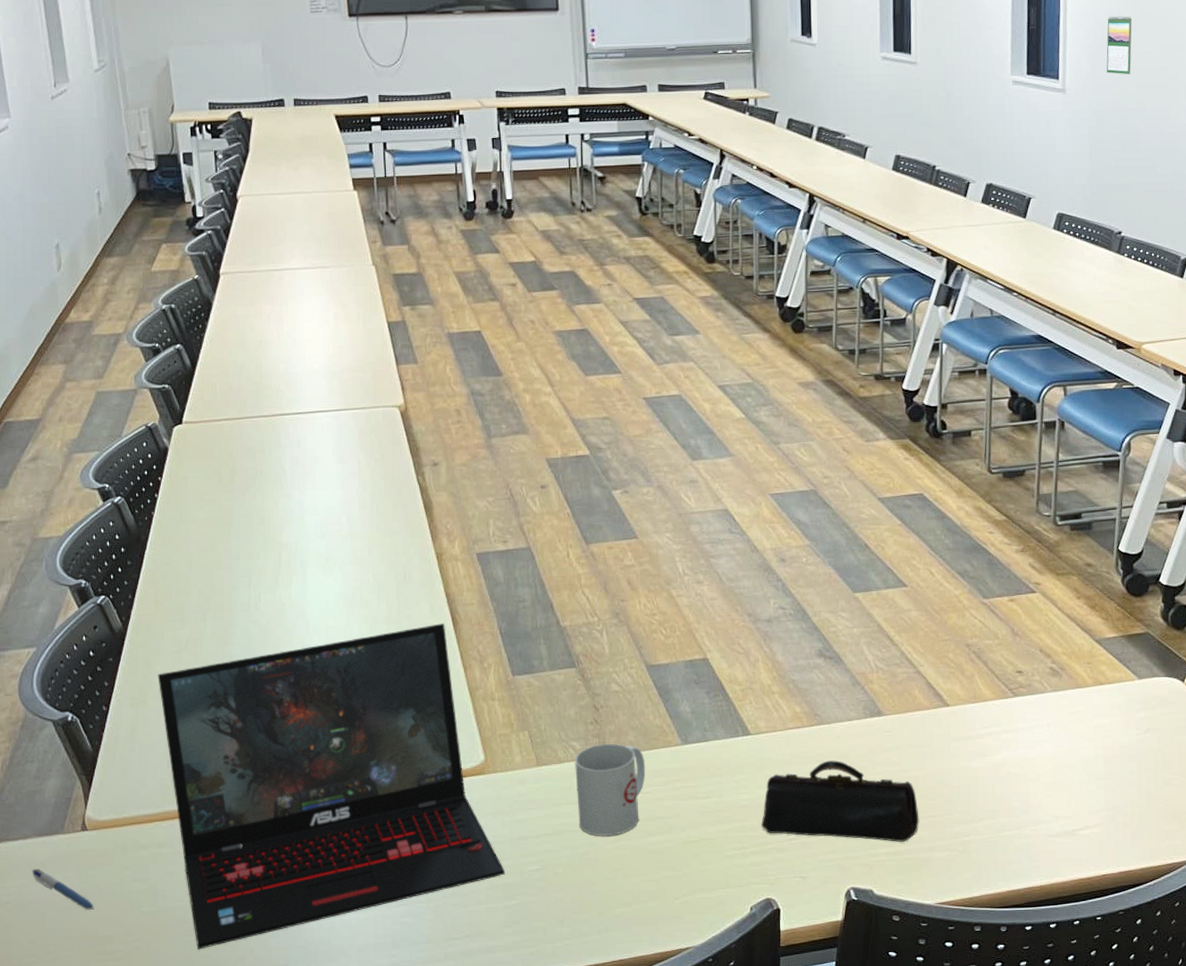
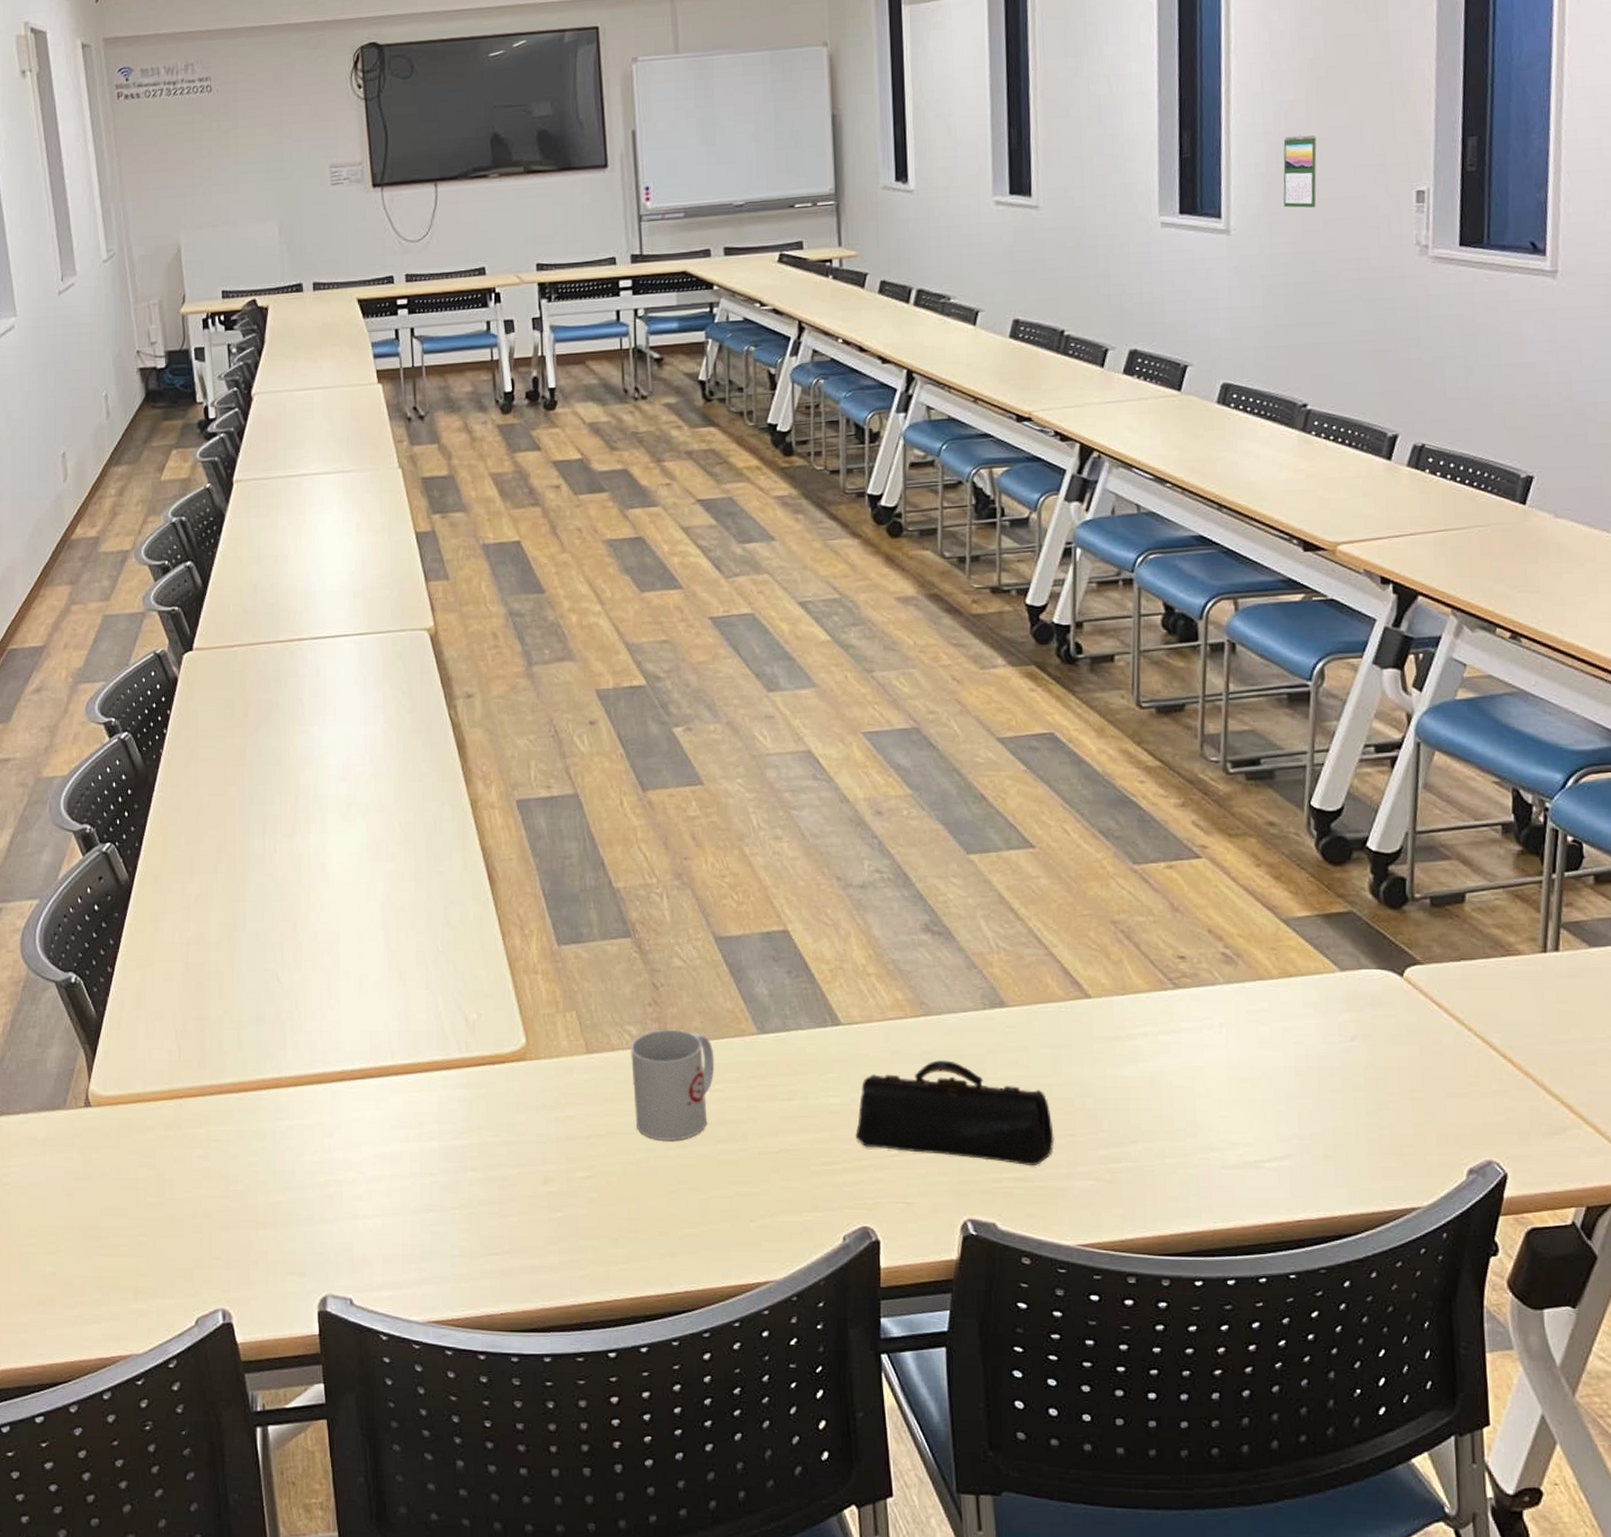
pen: present [32,868,94,910] -> none [33,1147,97,1197]
laptop: present [158,623,505,949] -> none [165,882,549,1249]

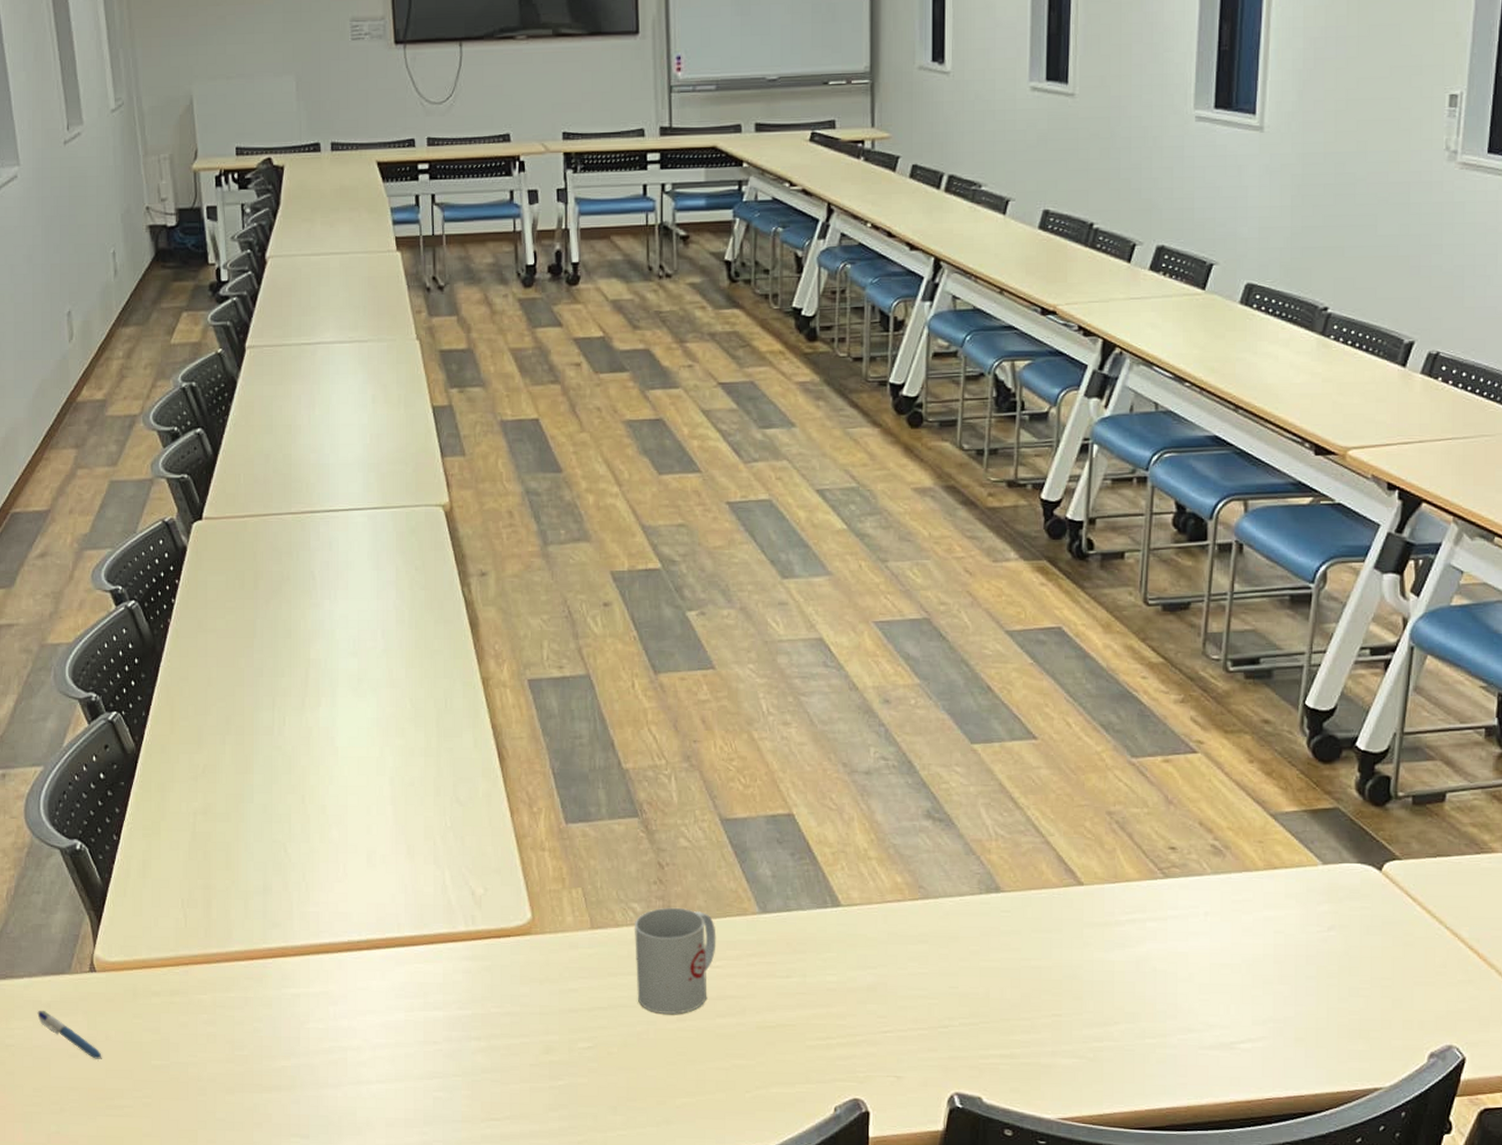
pen: none [33,1147,97,1197] -> present [37,1010,102,1059]
pencil case: present [855,1060,1054,1165] -> none [850,942,1041,1043]
calendar: present [1283,135,1317,208] -> none [1319,32,1355,108]

